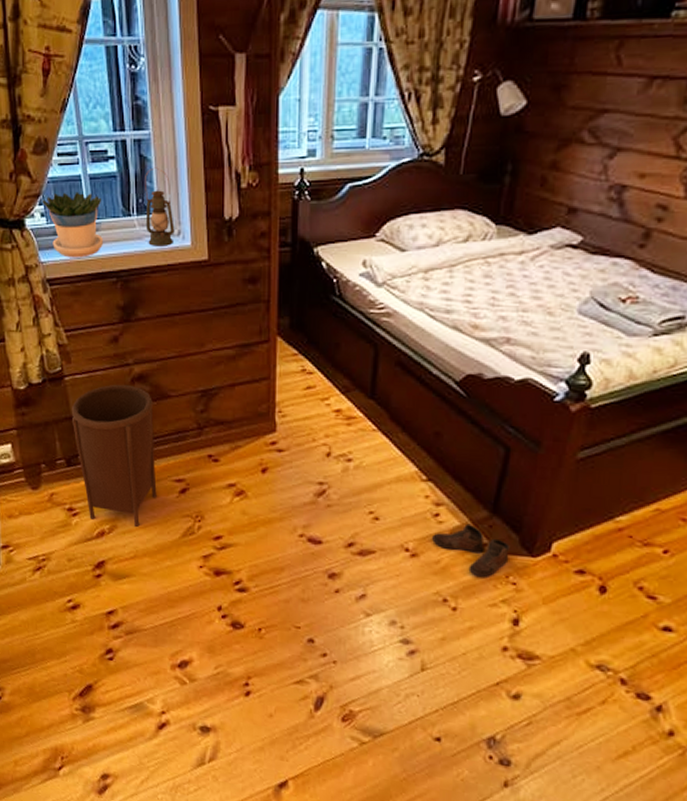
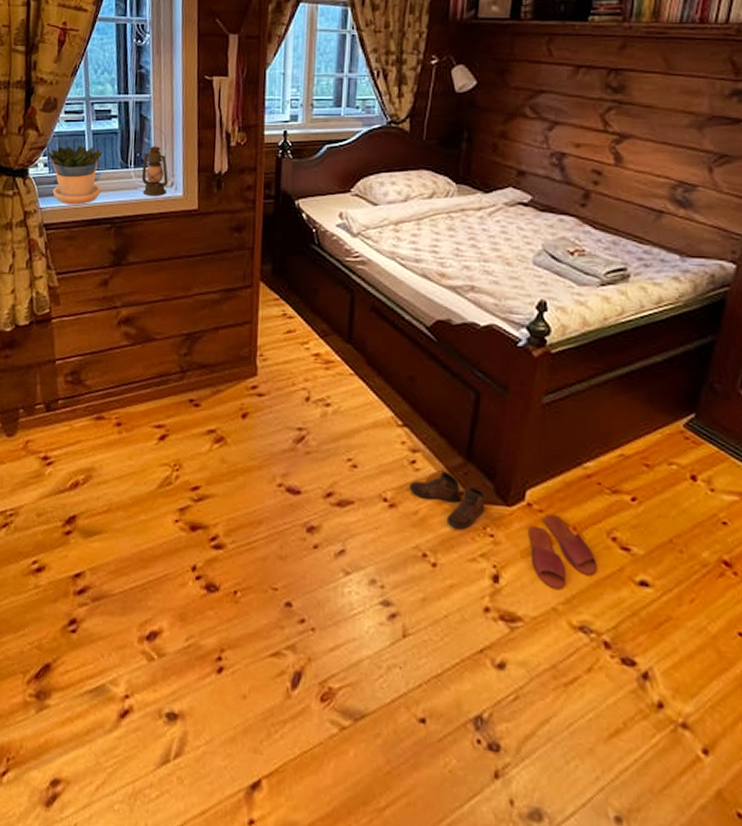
woven basket: present [71,384,157,527] -> none [55,326,139,477]
slippers: none [552,564,621,633] -> present [529,514,598,590]

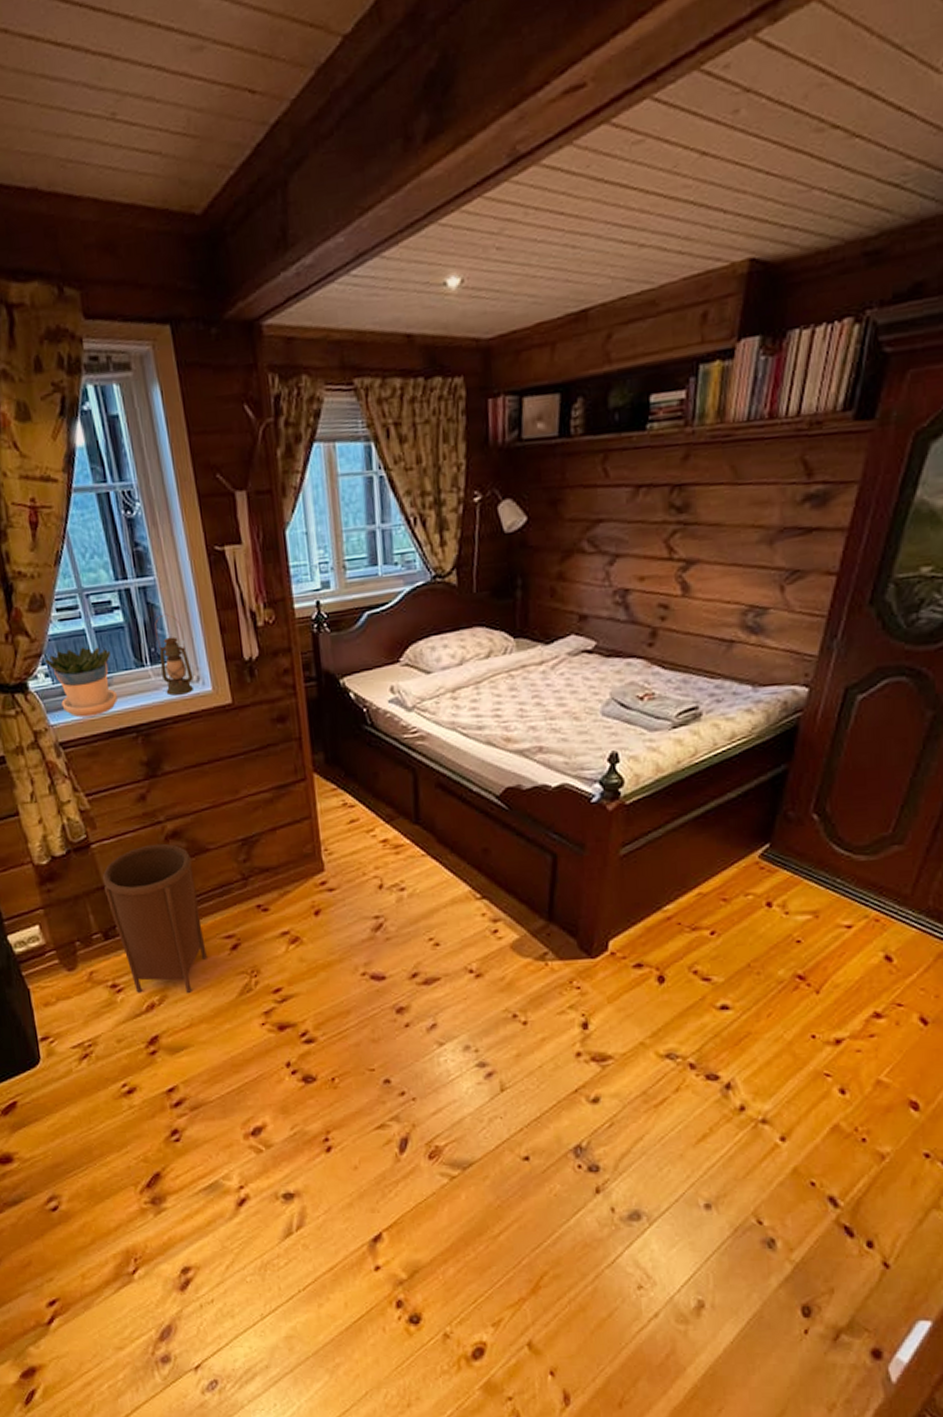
woven basket: none [55,326,139,477] -> present [102,843,207,993]
high-top sneaker: present [410,471,485,530] -> none [494,935,570,988]
slippers: present [529,514,598,590] -> none [613,959,681,1026]

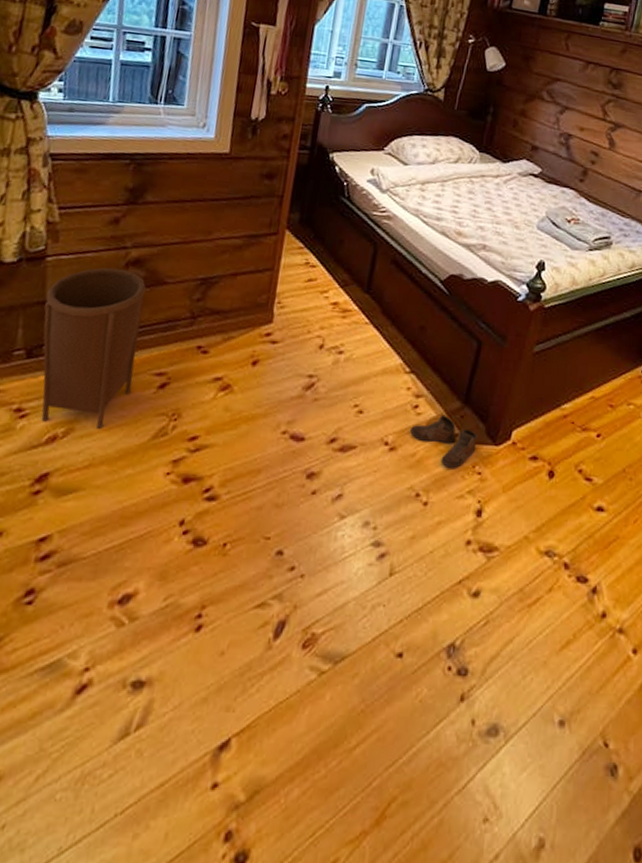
flowerpot: present [45,647,119,718] -> none [63,72,130,137]
lantern: present [154,613,195,697] -> none [170,64,204,137]
high-top sneaker: none [494,935,570,988] -> present [410,414,477,469]

